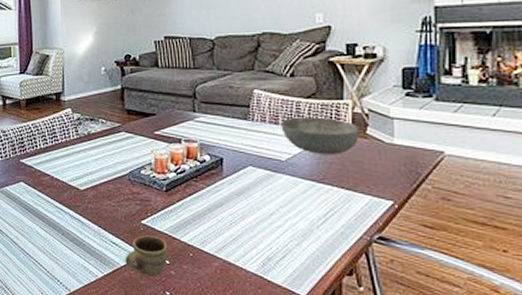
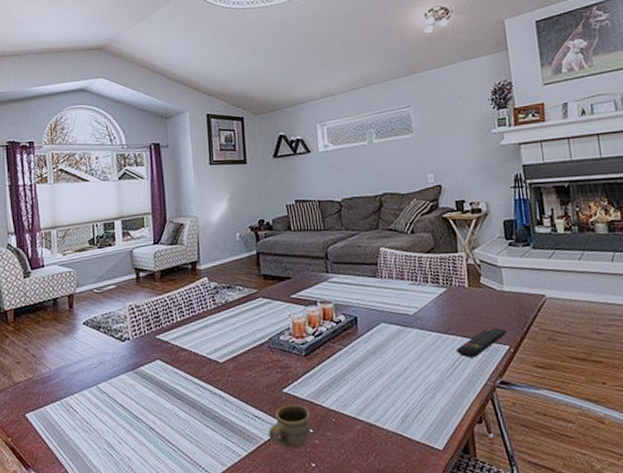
bowl: present [281,117,359,154] -> none [406,270,475,306]
remote control: none [331,180,392,210] -> present [456,327,507,358]

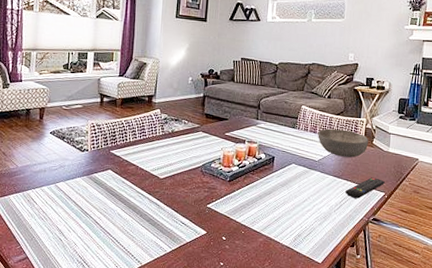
cup: present [268,404,312,449] -> none [190,217,226,251]
bowl: none [406,270,475,306] -> present [318,128,368,158]

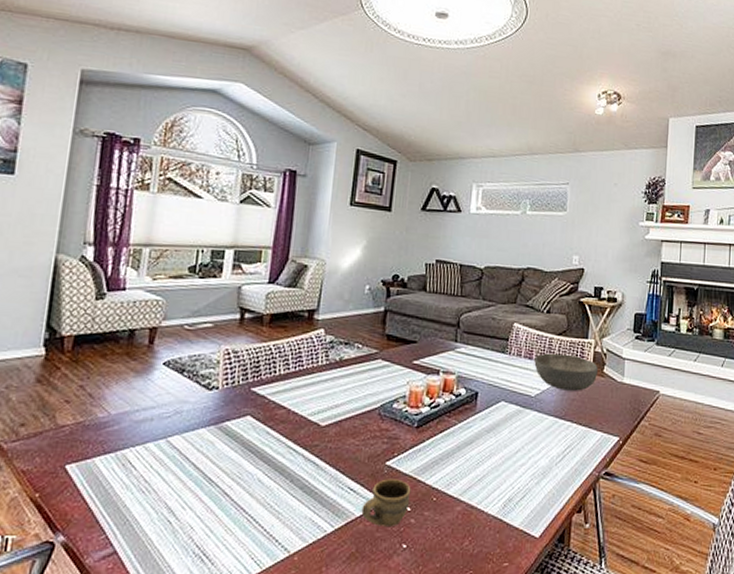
cup: none [190,217,226,251] -> present [361,479,411,528]
remote control: present [345,177,385,199] -> none [570,417,619,446]

